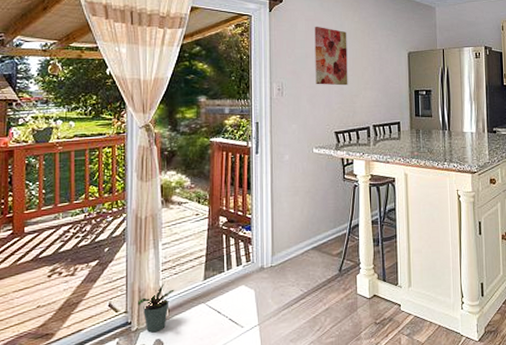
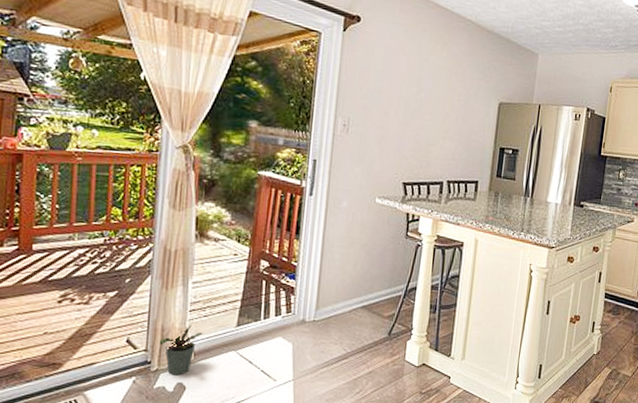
wall art: present [314,26,348,86] -> none [388,56,432,132]

